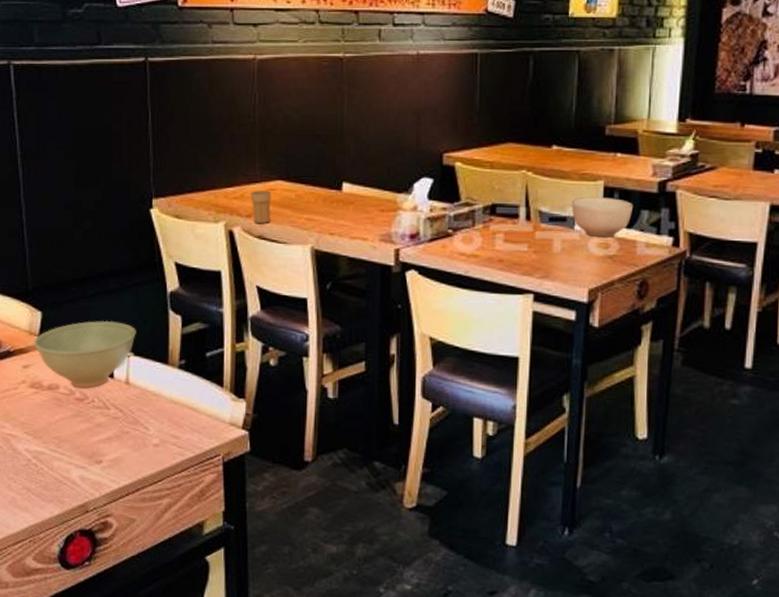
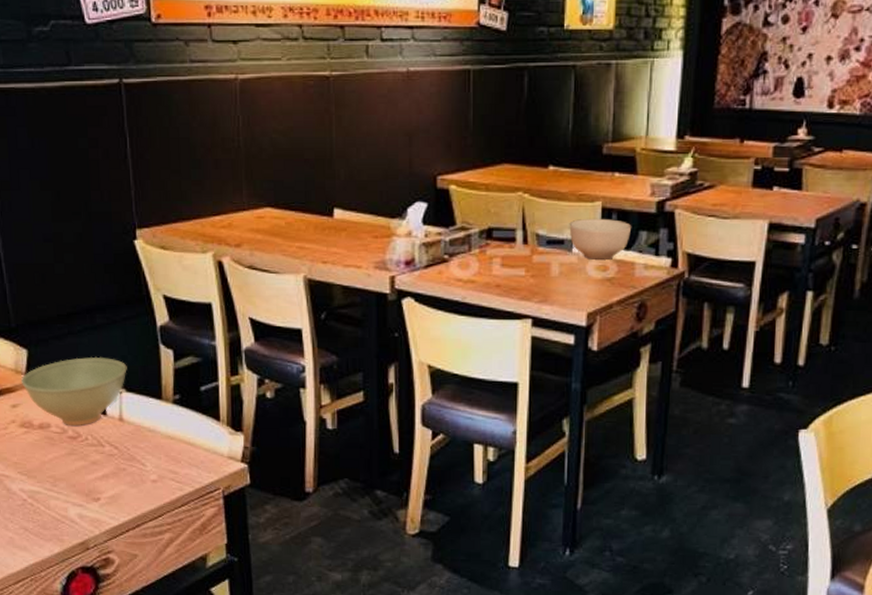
cup: present [250,190,271,224] -> none [239,218,261,254]

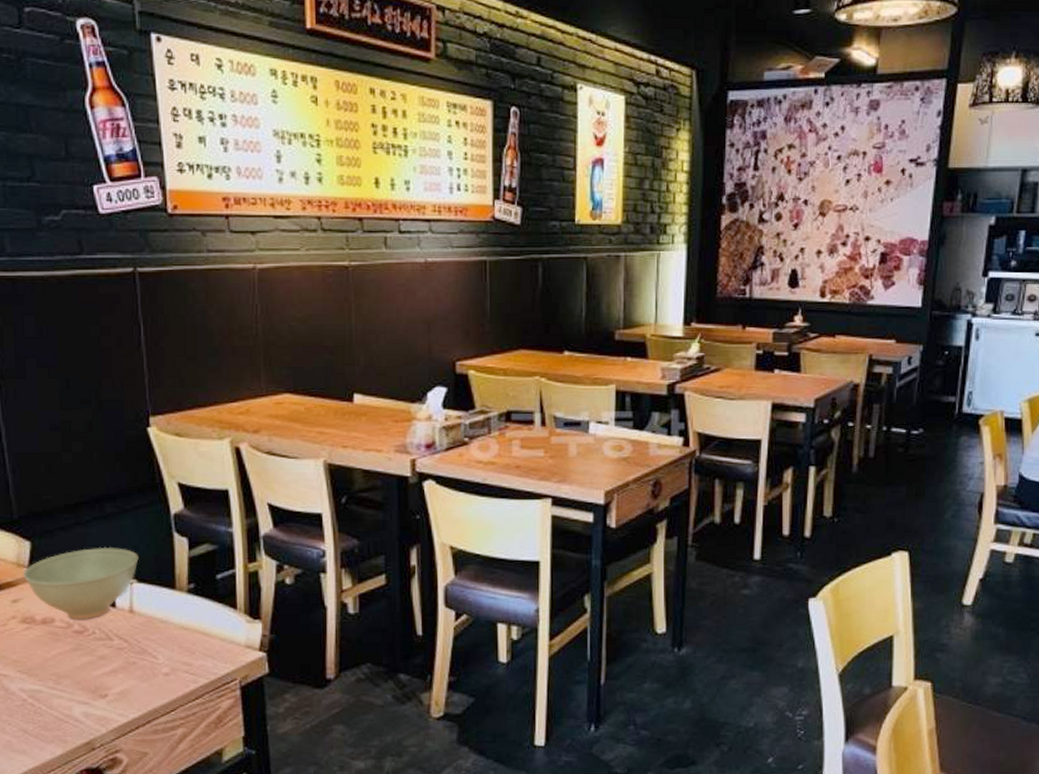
bowl: present [569,218,632,259] -> none [585,400,645,440]

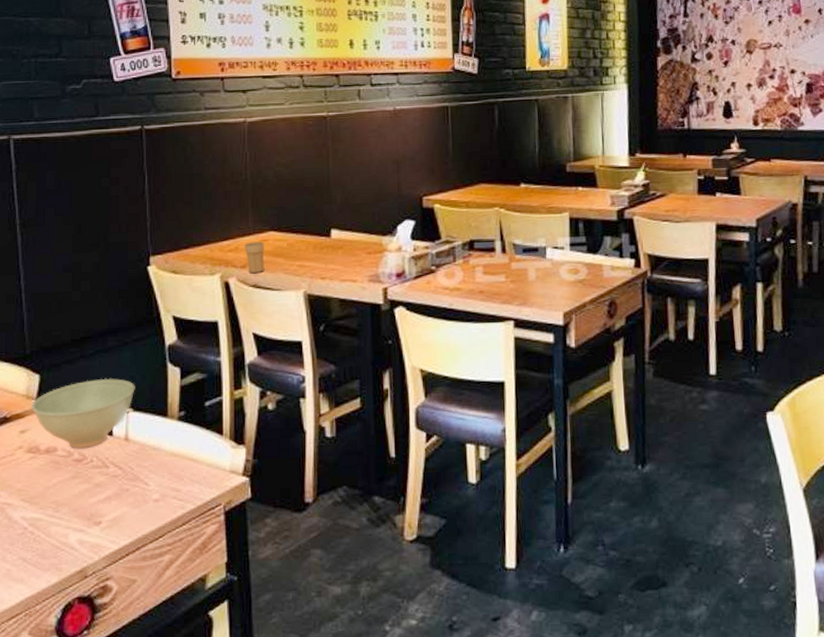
cup: none [257,404,280,440] -> present [245,241,265,274]

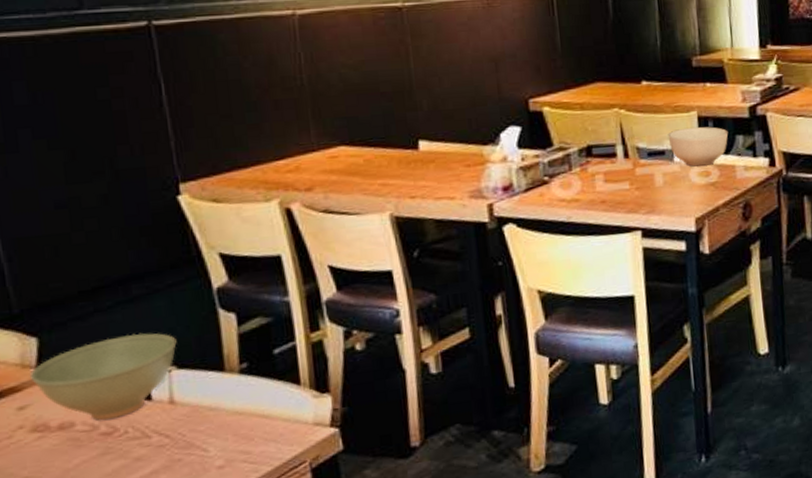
cup: present [245,241,265,274] -> none [308,158,337,197]
bowl: none [542,227,597,264] -> present [668,126,729,167]

